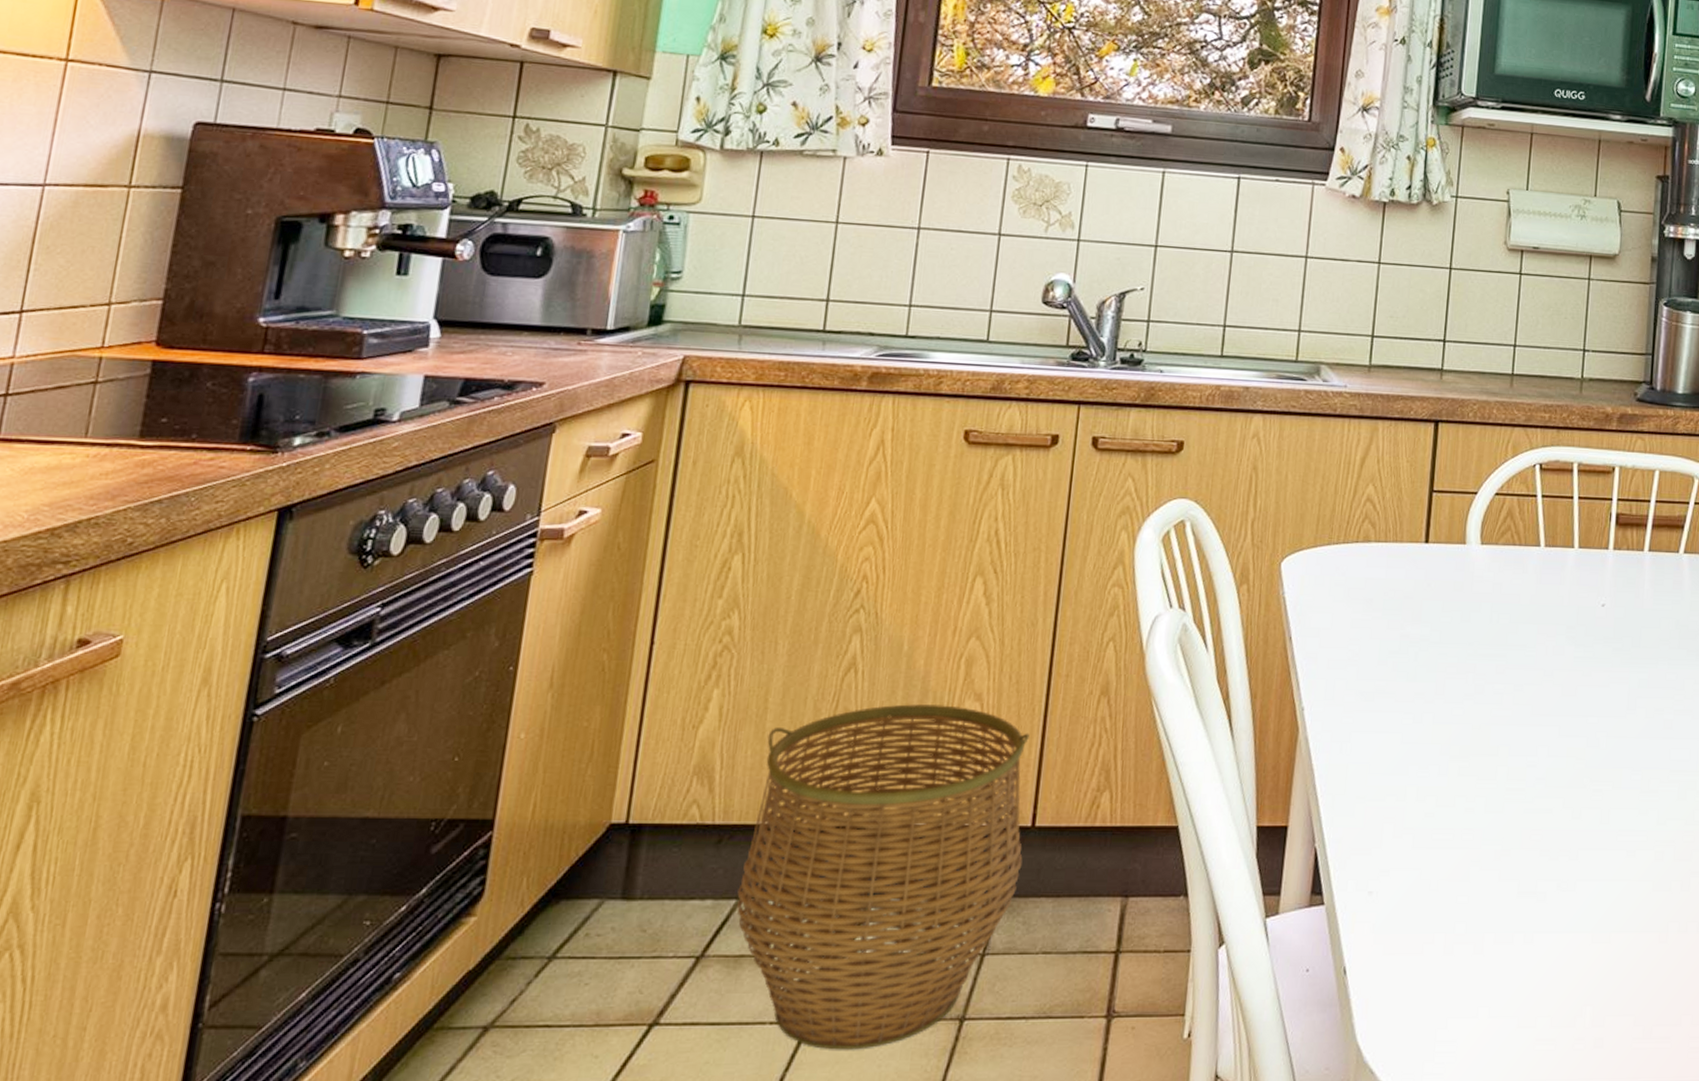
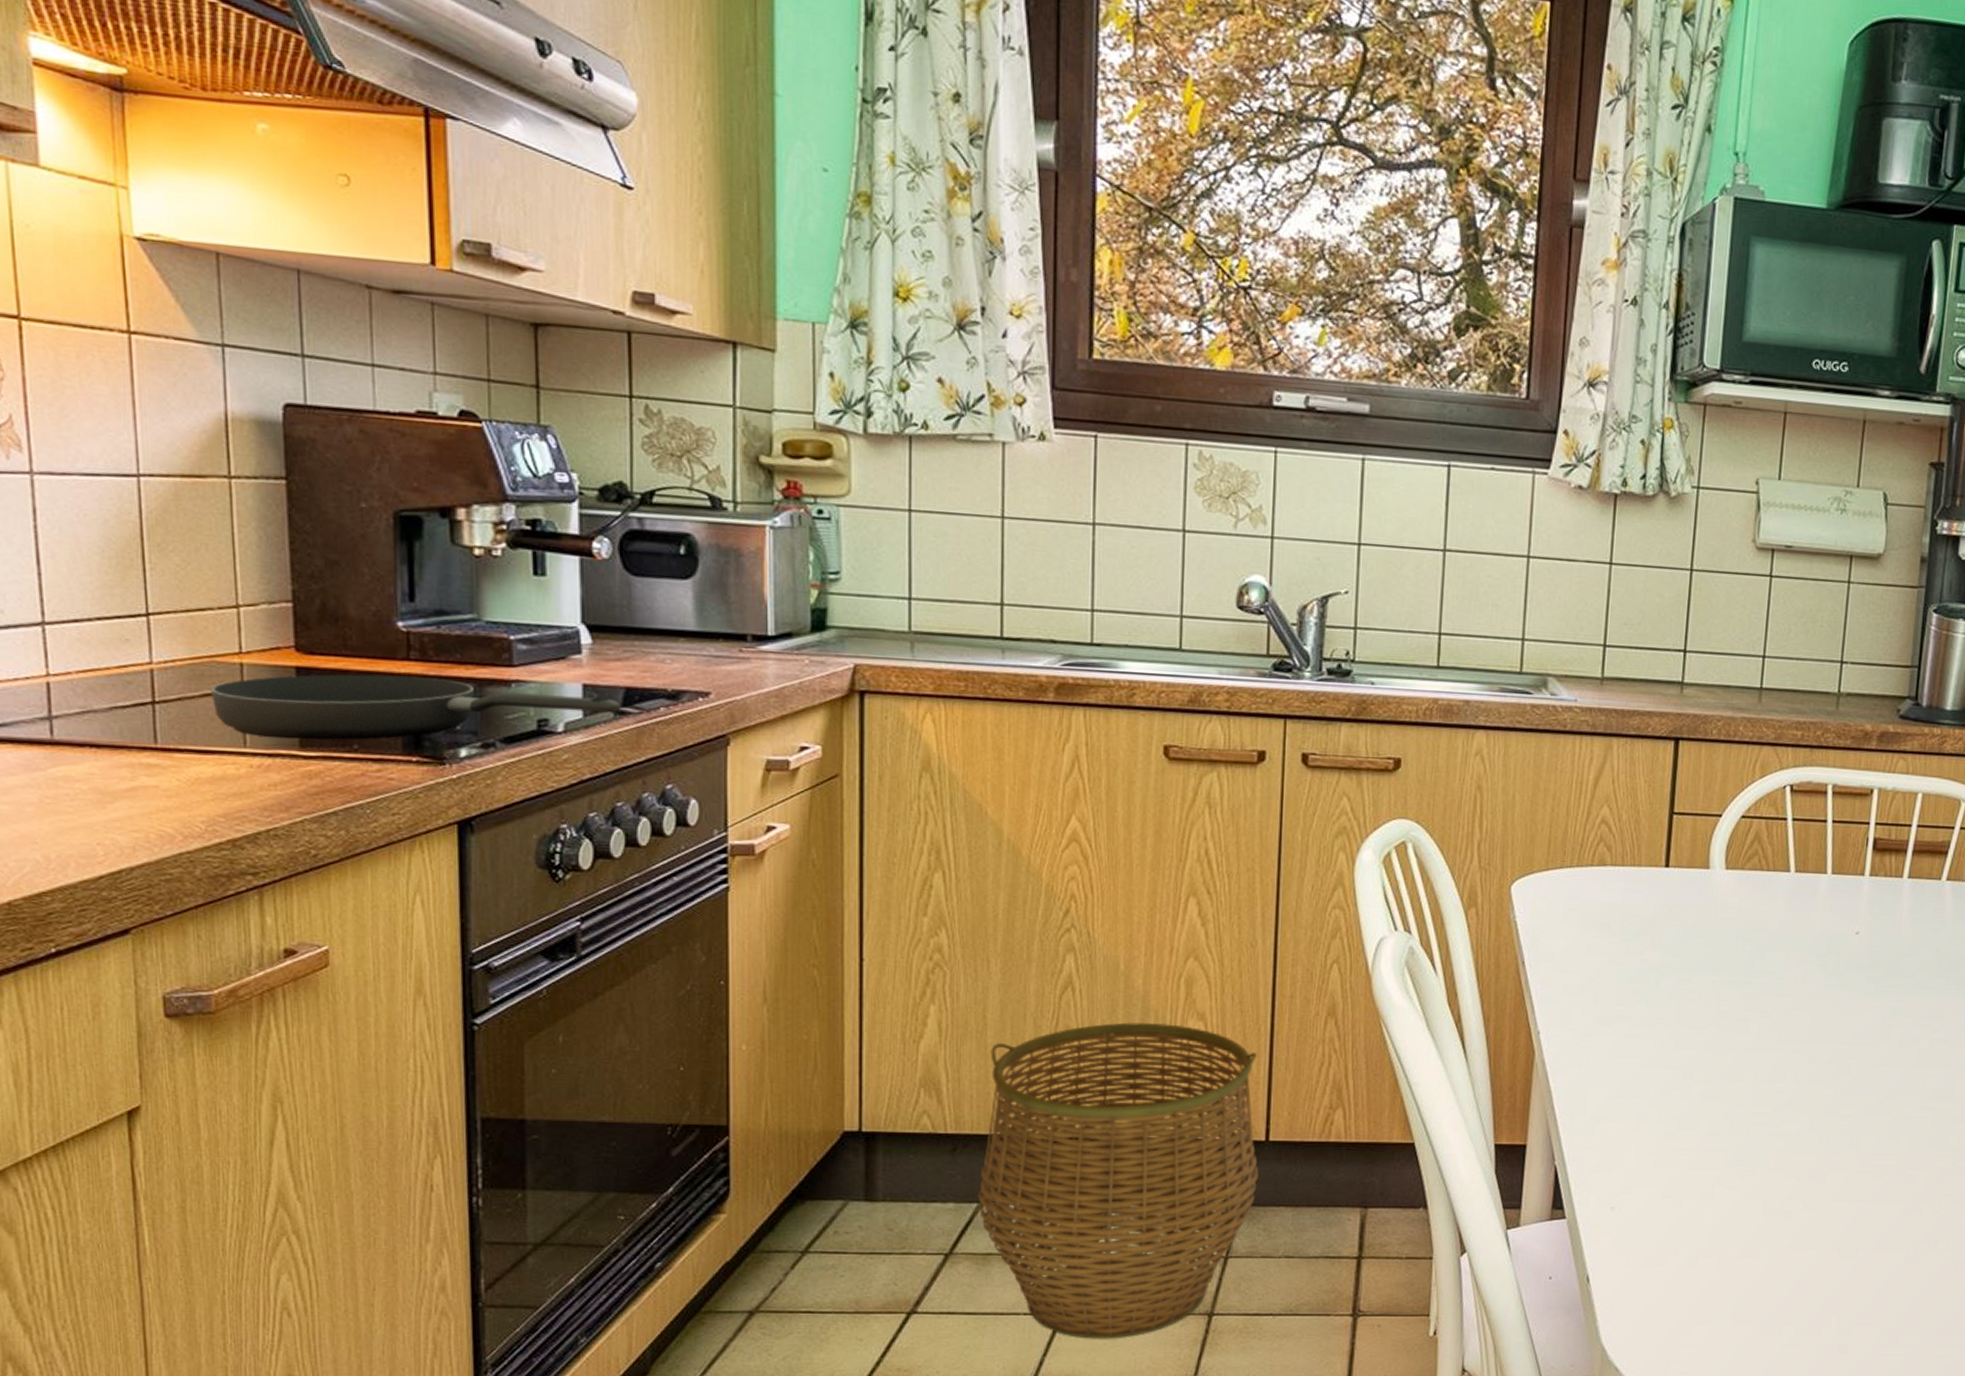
frying pan: none [64,367,457,430] -> present [210,674,620,740]

